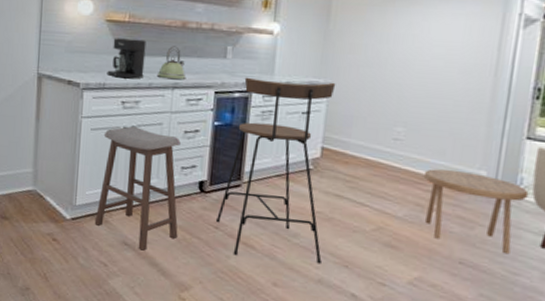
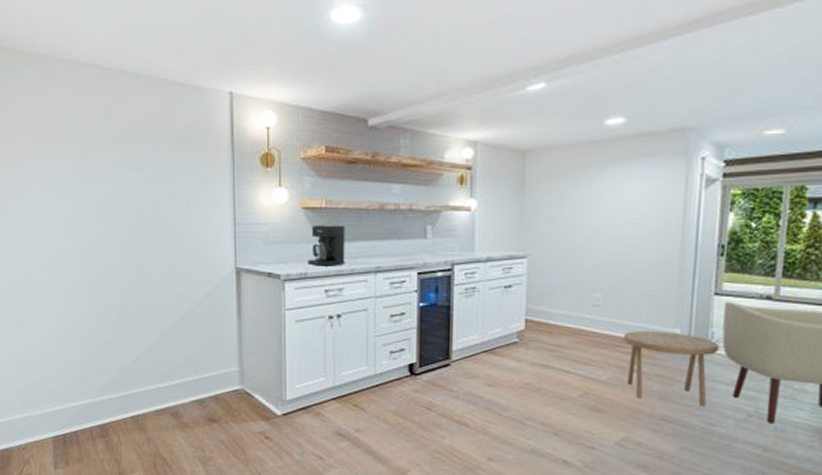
bar stool: present [94,126,181,251] -> none [306,314,392,439]
kettle: present [156,46,186,80] -> none [358,229,388,264]
bar stool: present [215,77,336,265] -> none [427,254,535,435]

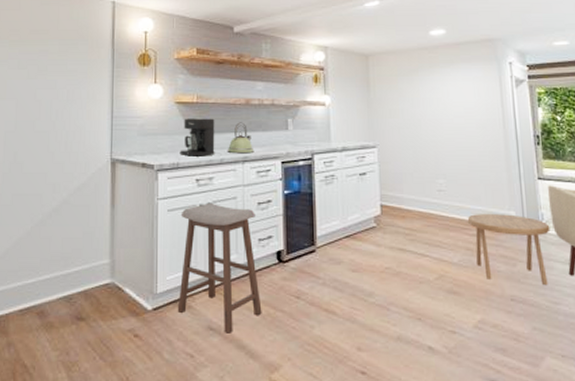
bar stool: none [306,314,392,439] -> present [177,202,262,333]
kettle: none [358,229,388,264] -> present [227,122,254,154]

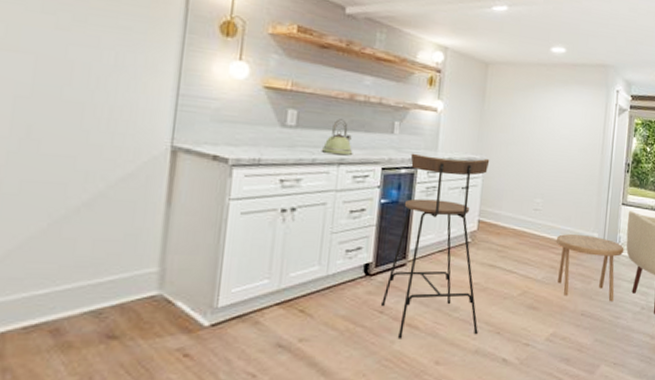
bar stool: present [177,202,262,333] -> none [241,207,346,350]
coffee maker: present [180,118,215,156] -> none [263,107,311,154]
bar stool: none [296,144,397,324] -> present [380,153,490,339]

